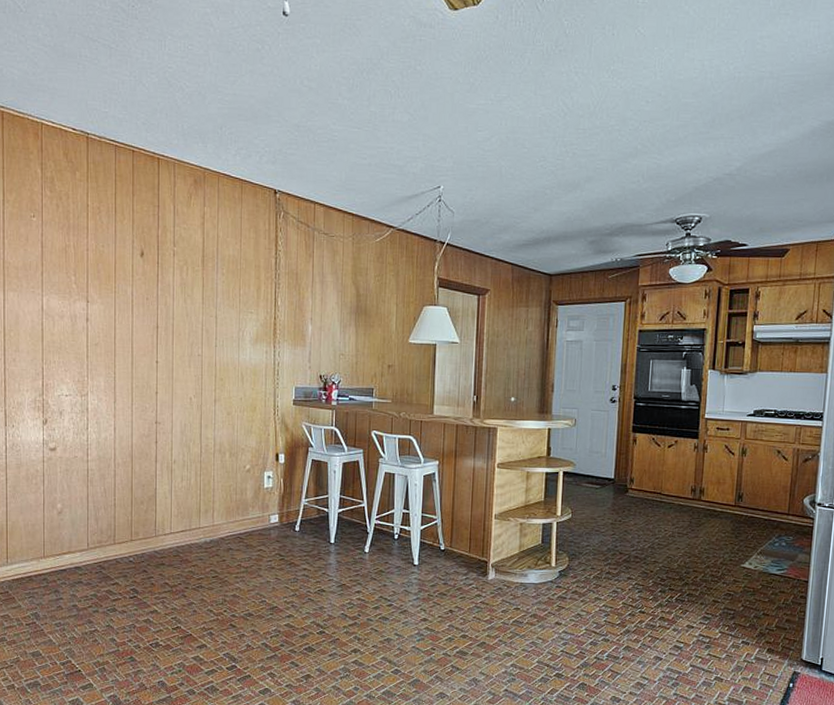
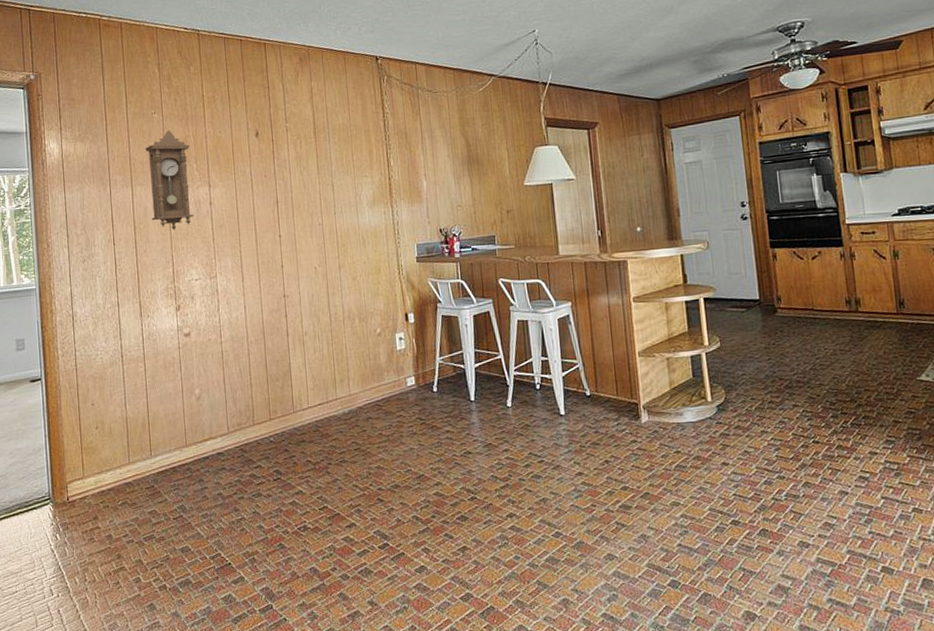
pendulum clock: none [21,236,69,343] -> present [145,130,194,231]

